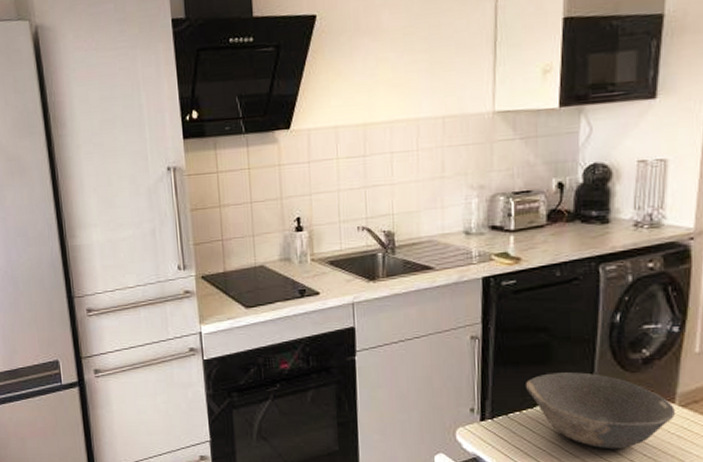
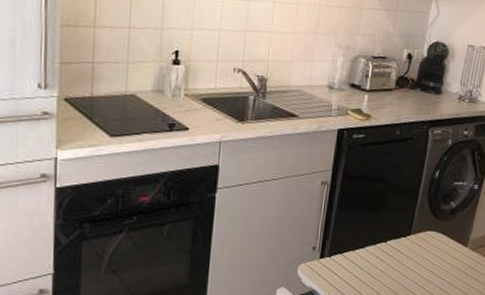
bowl: present [526,372,676,450] -> none [361,218,468,284]

